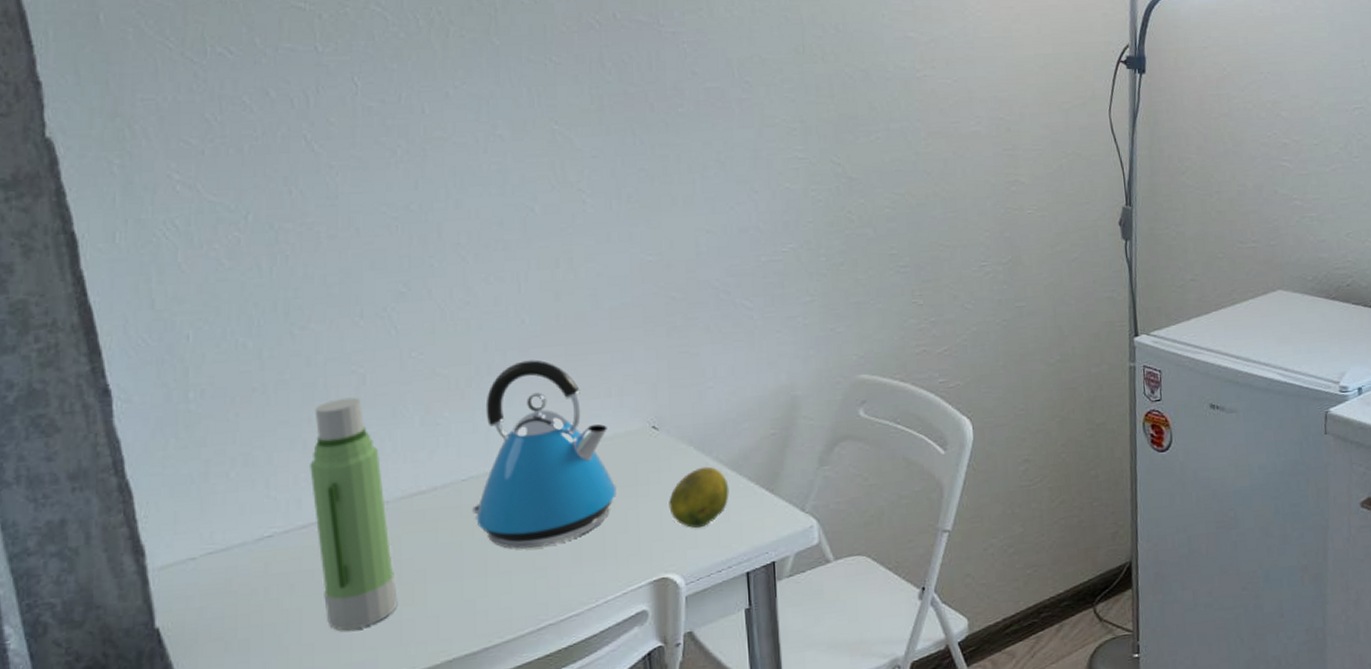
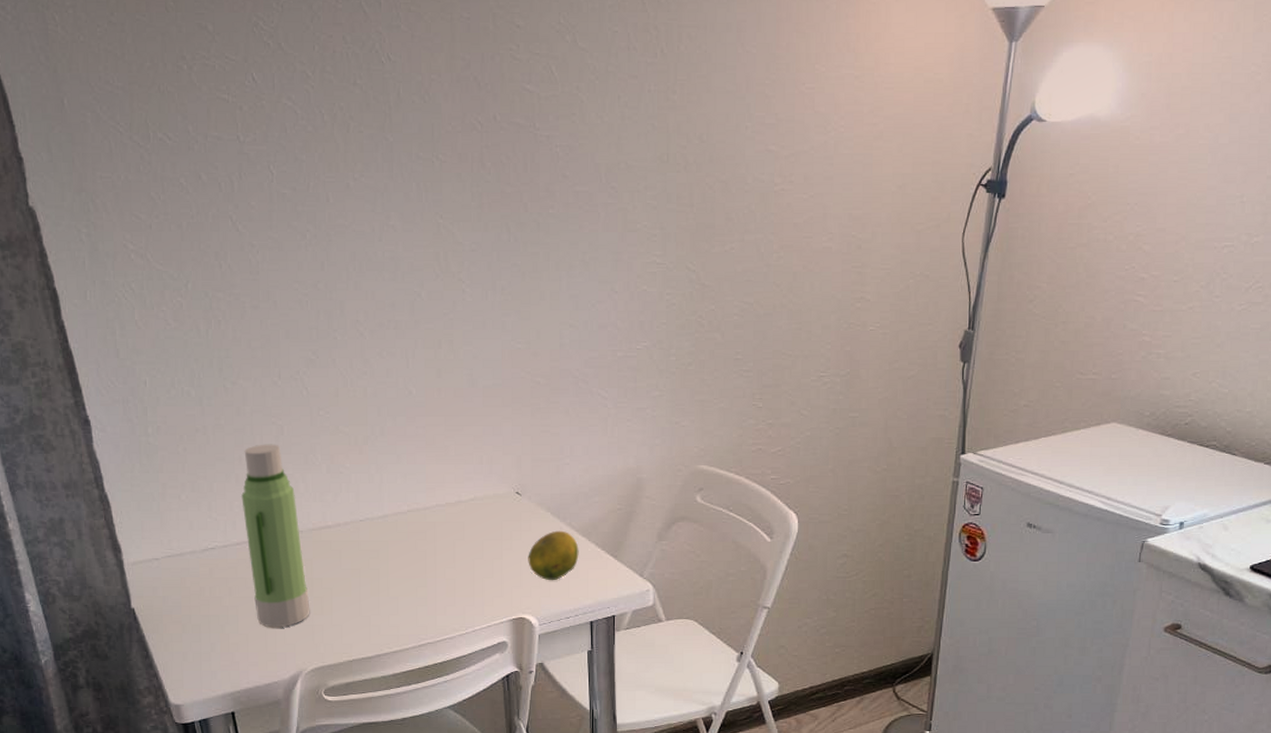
kettle: present [471,359,617,549] -> none [367,426,485,581]

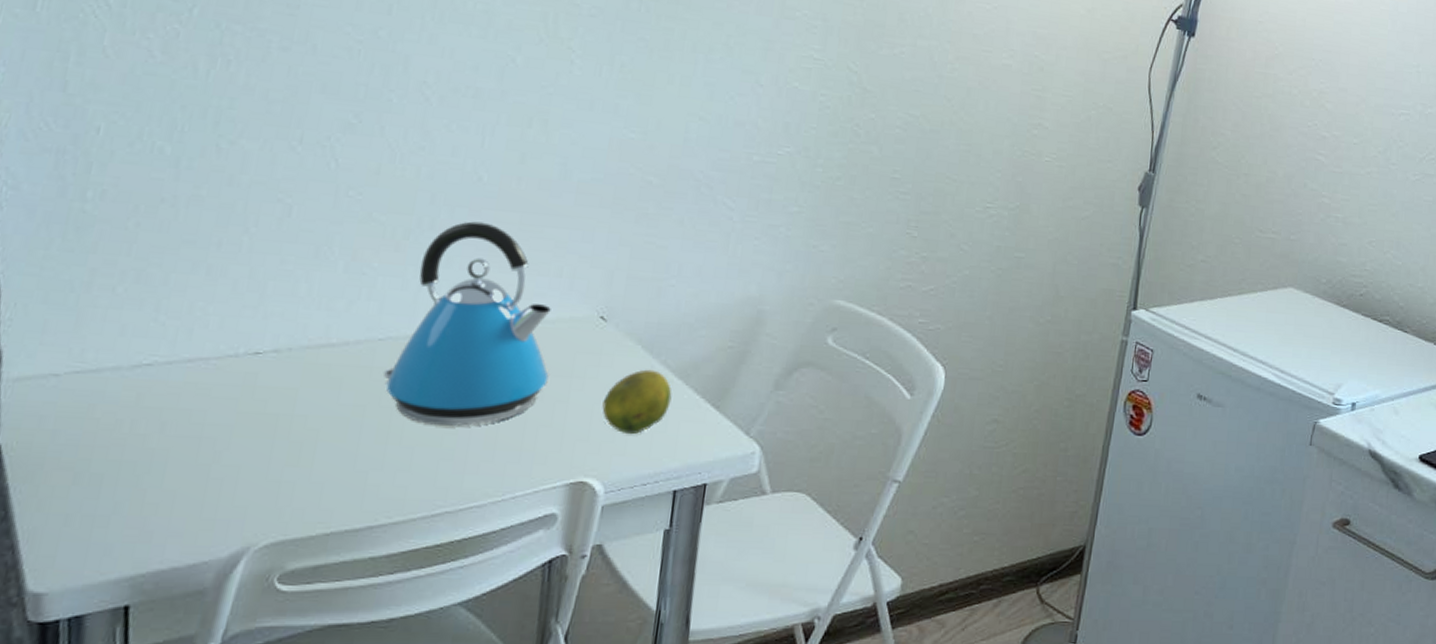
water bottle: present [241,444,310,628] -> none [196,226,292,483]
kettle: none [367,426,485,581] -> present [382,221,551,426]

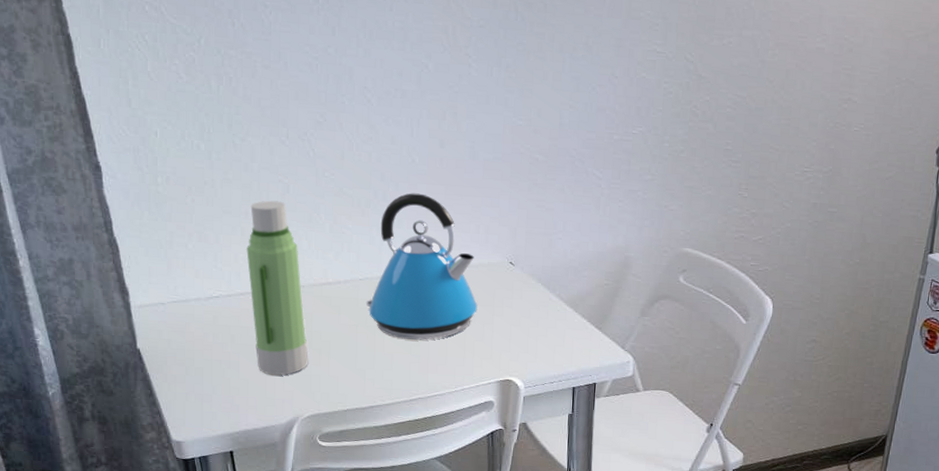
water bottle: none [196,226,292,483] -> present [246,200,309,376]
fruit: present [602,369,672,435] -> none [517,300,566,348]

